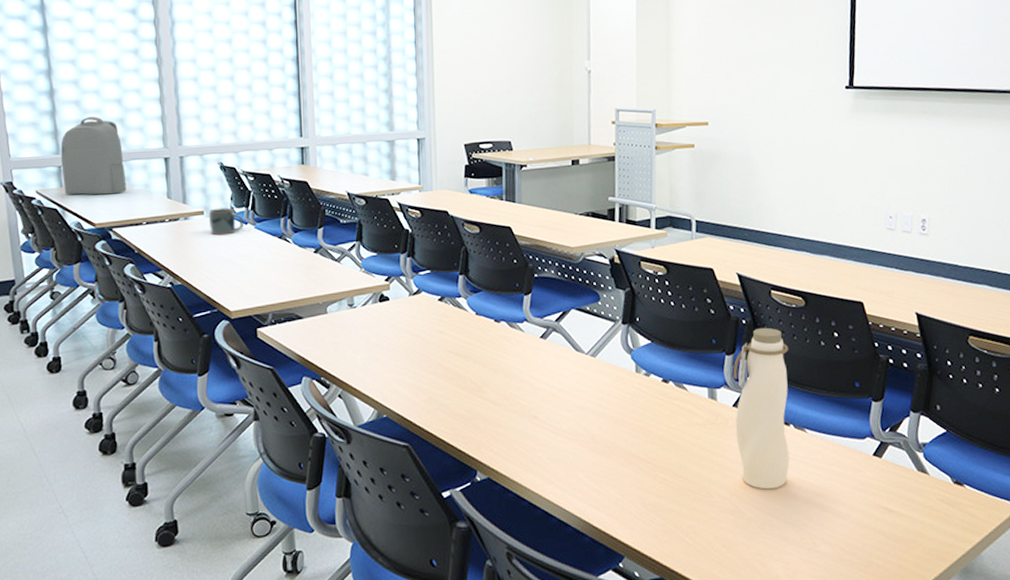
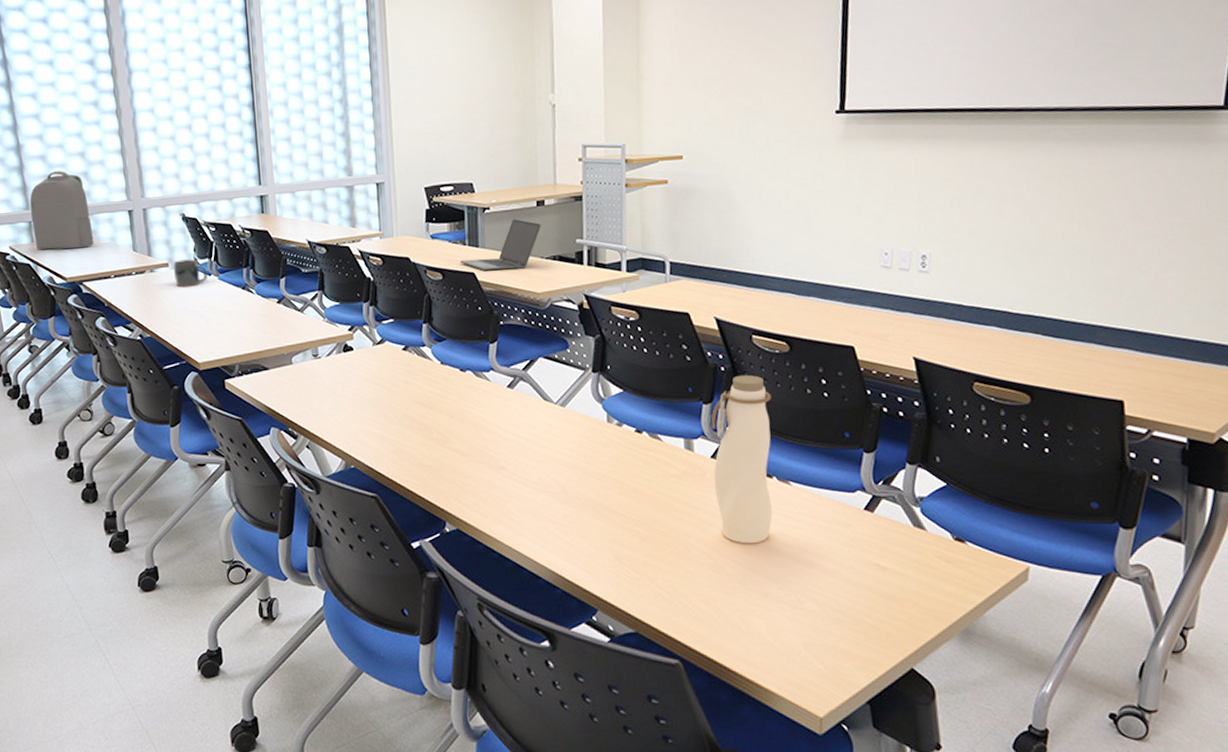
laptop: none [496,176,575,226] -> present [459,219,541,271]

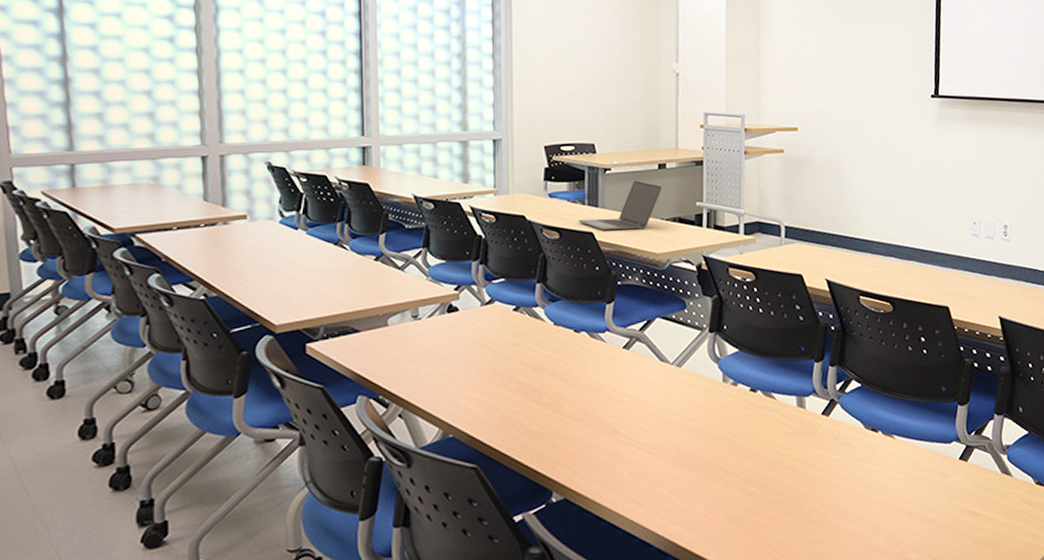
backpack: present [29,171,94,250] -> none [74,109,155,197]
mug: present [173,259,208,288] -> none [252,211,294,242]
water bottle: present [711,374,773,544] -> none [821,333,878,499]

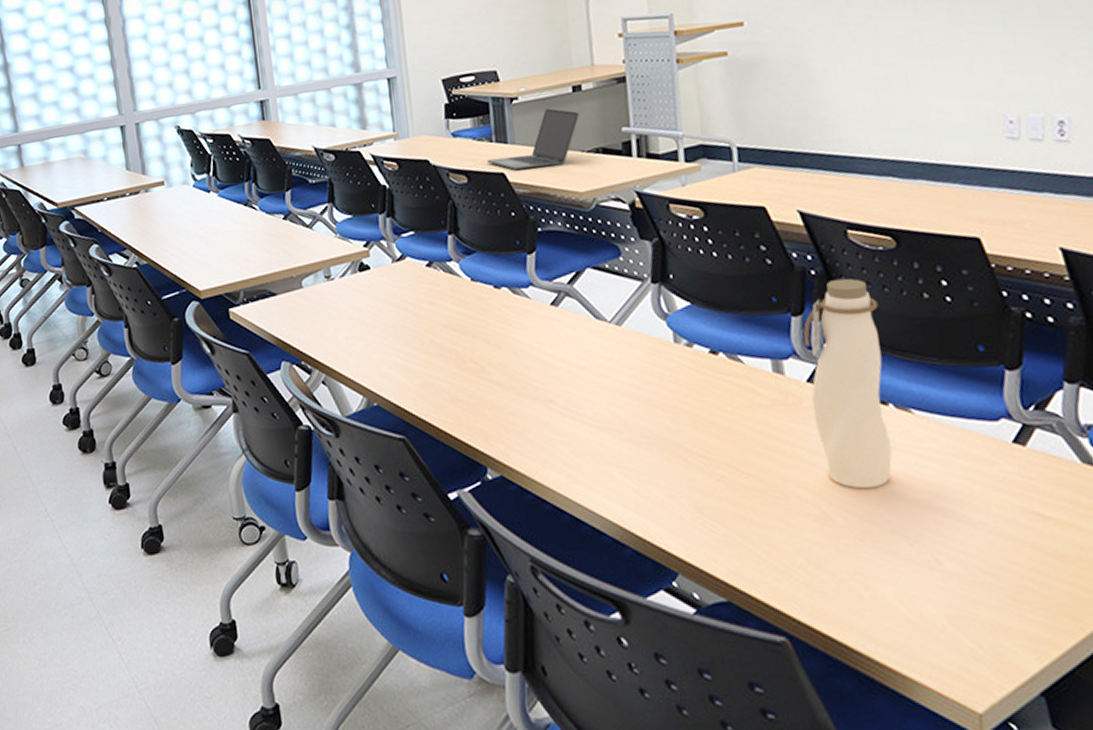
water bottle: none [821,333,878,499] -> present [803,278,892,489]

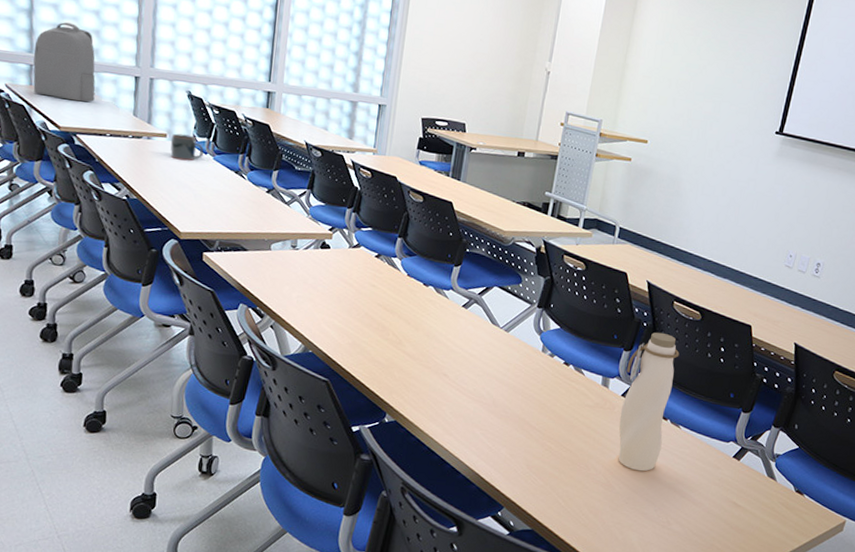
backpack: none [18,88,85,175] -> present [33,22,96,102]
mug: none [169,175,206,208] -> present [170,133,204,161]
laptop: present [486,108,579,171] -> none [441,163,518,207]

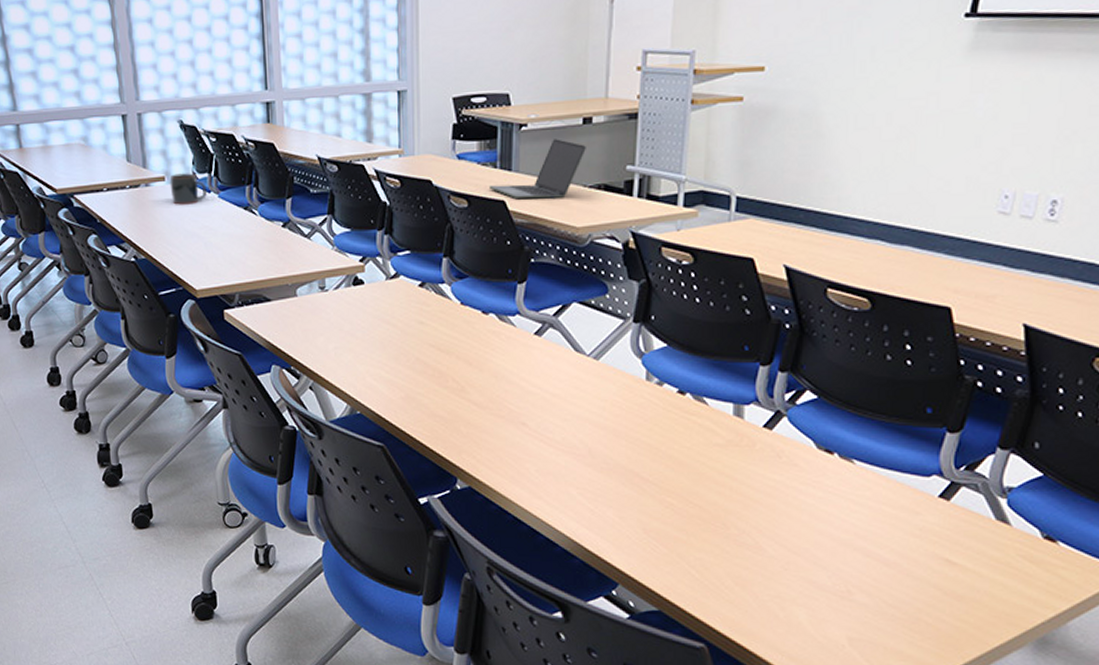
backpack: present [33,22,96,102] -> none [17,67,85,157]
laptop: none [441,163,518,207] -> present [488,139,586,200]
water bottle: present [618,332,680,472] -> none [764,334,843,526]

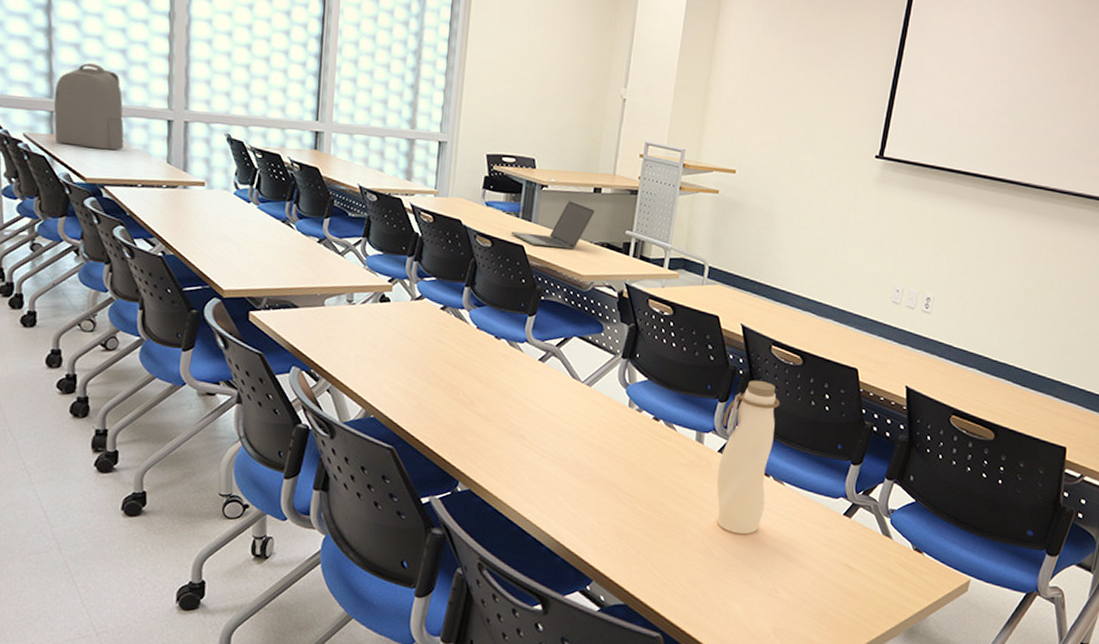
backpack: none [17,67,85,157] -> present [53,63,124,150]
mug: present [169,173,207,205] -> none [209,181,247,211]
water bottle: none [764,334,843,526] -> present [716,380,780,535]

